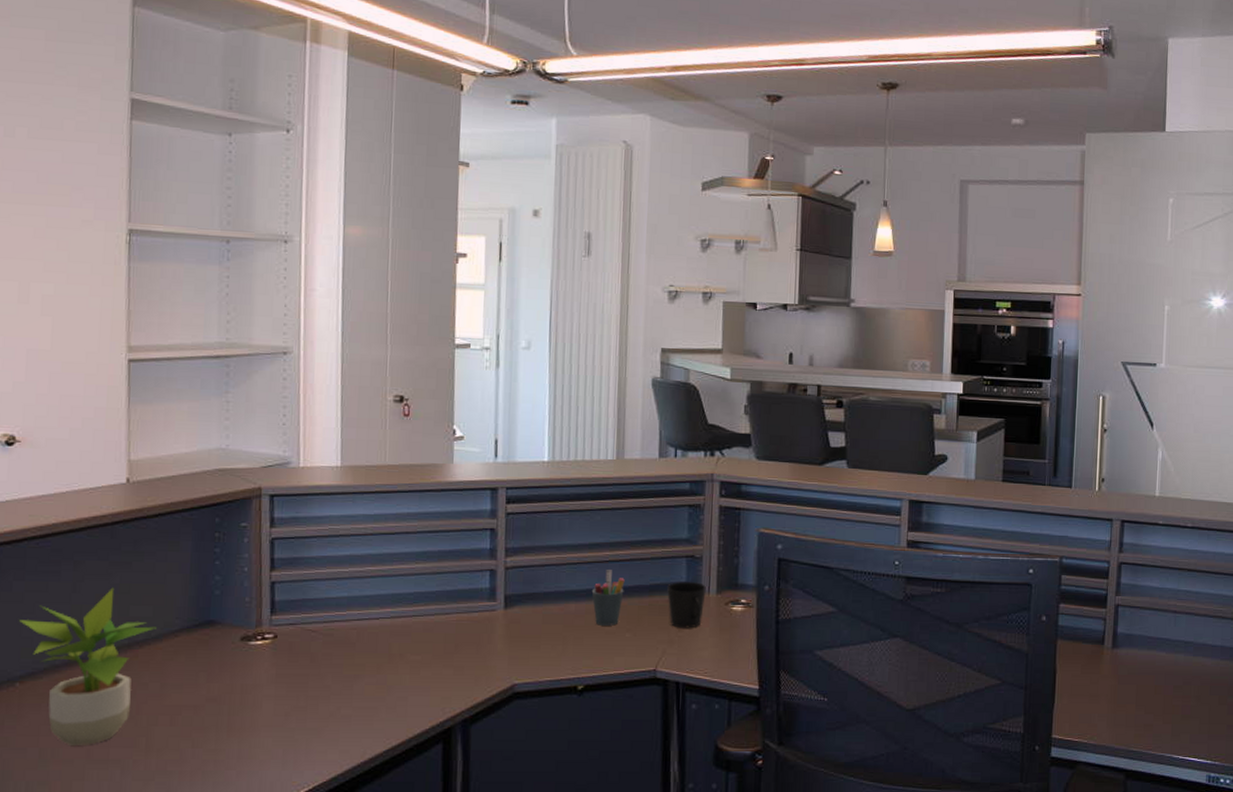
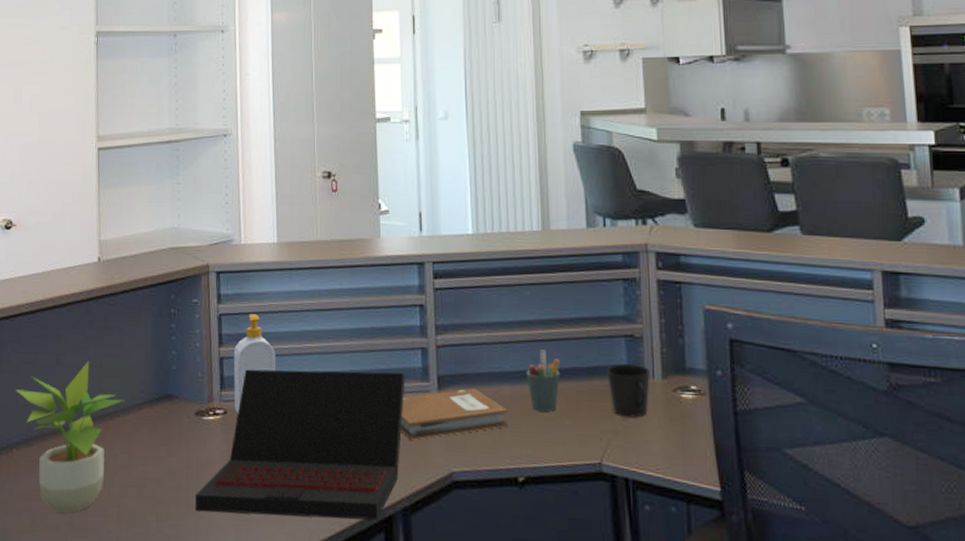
laptop: none [237,593,472,735] -> present [194,369,405,520]
soap bottle: none [285,538,335,637] -> present [233,314,277,413]
notebook: none [464,606,572,656] -> present [400,388,509,440]

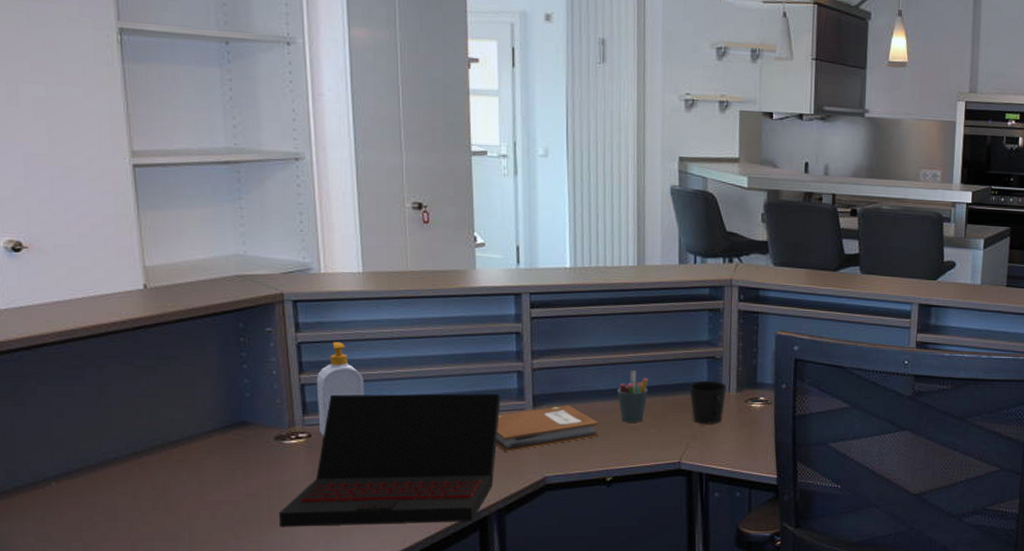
potted plant: present [15,360,124,513] -> none [47,391,189,540]

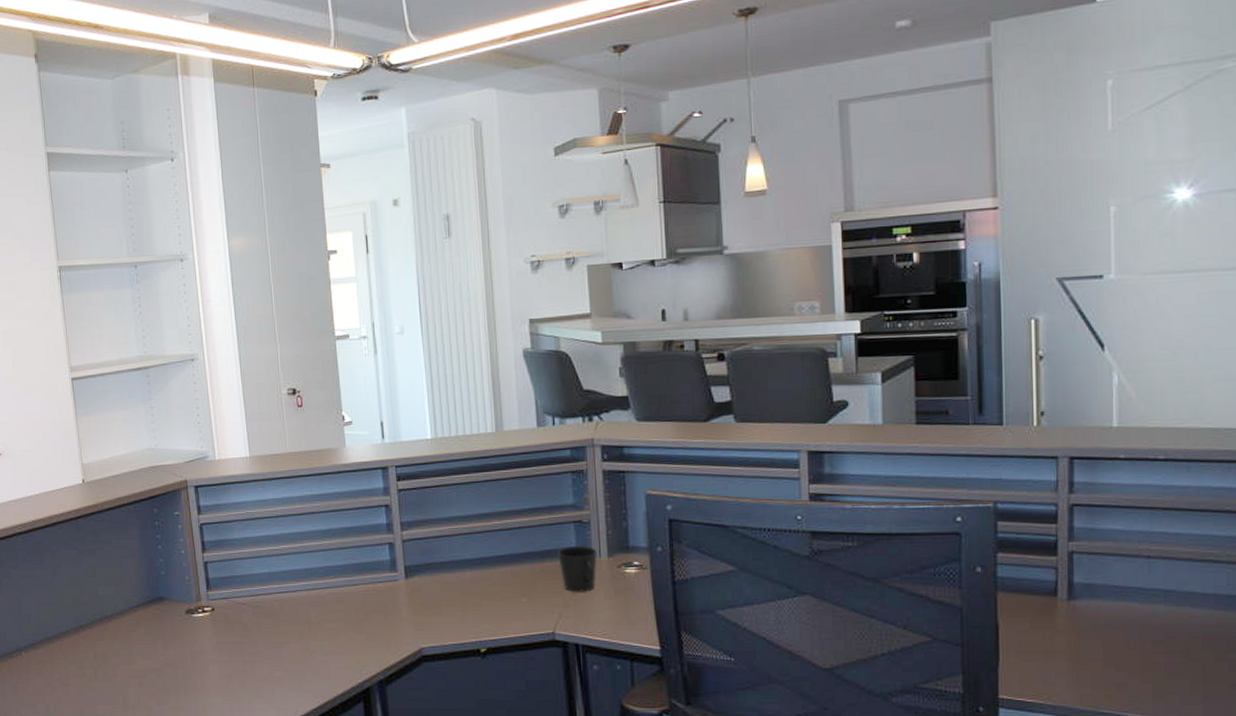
laptop: present [278,393,501,527] -> none [191,566,376,695]
soap bottle: present [316,342,365,436] -> none [216,522,257,610]
notebook: present [495,405,599,452] -> none [373,575,470,623]
pen holder: present [617,370,649,422] -> none [484,538,516,591]

